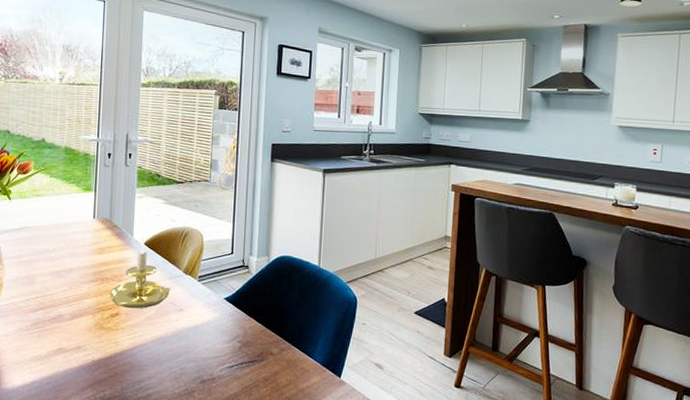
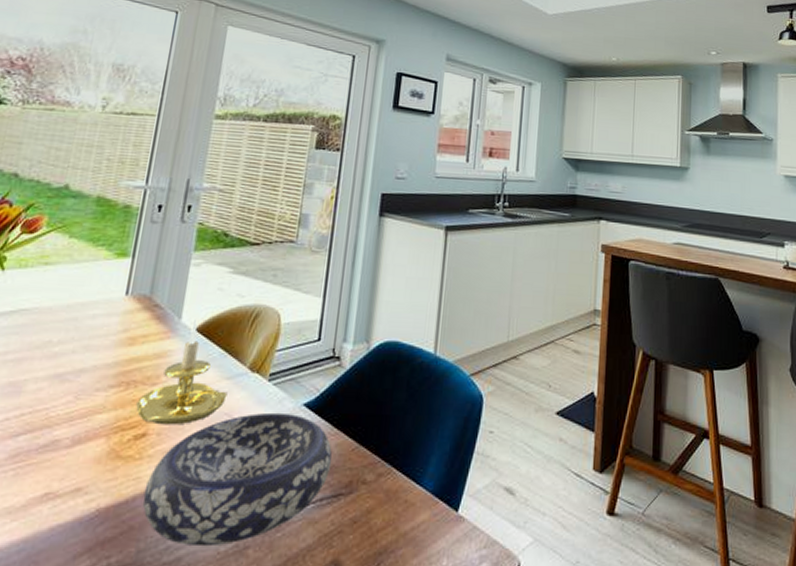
decorative bowl: none [121,303,248,389] -> present [143,412,332,547]

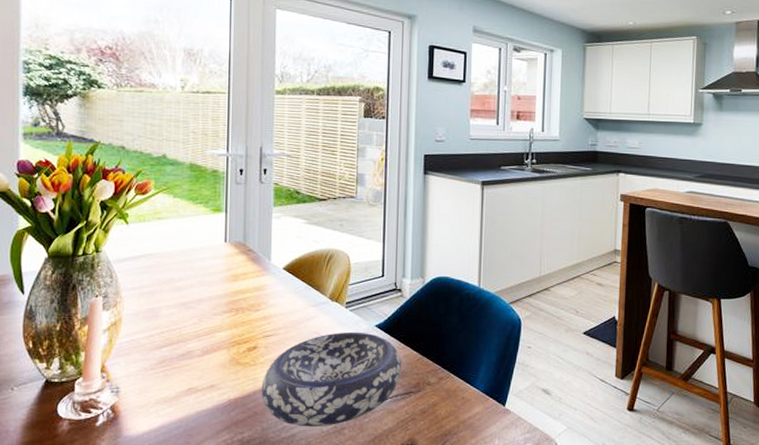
candle holder: present [136,319,228,425] -> none [246,261,315,341]

